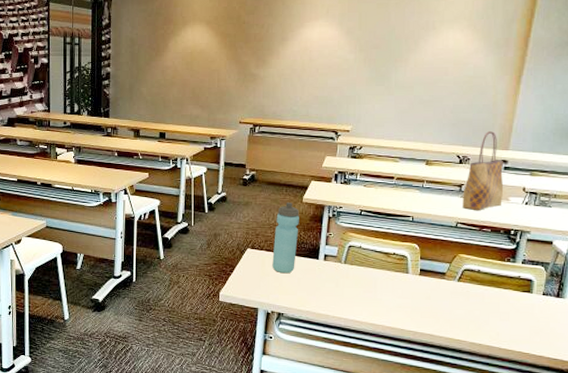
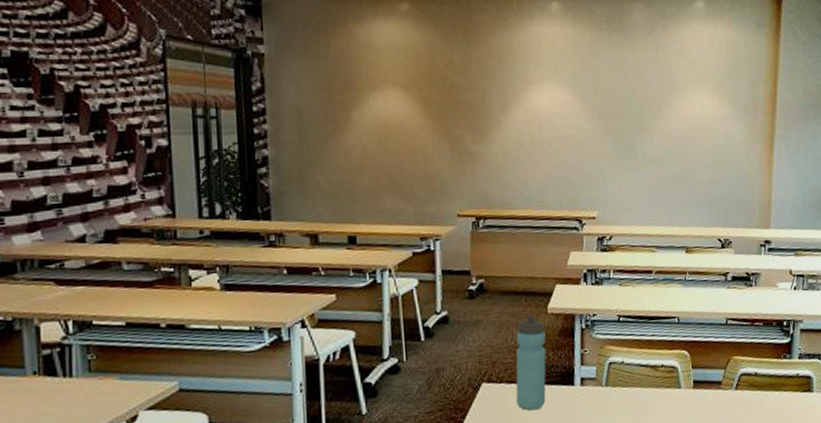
tote bag: present [462,130,504,210] -> none [729,207,771,302]

